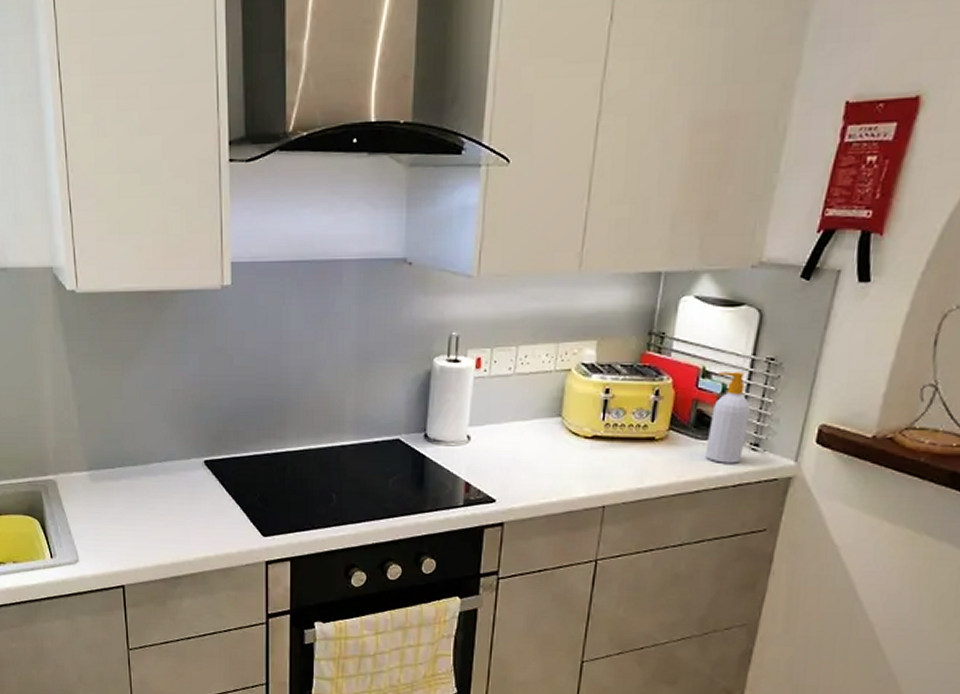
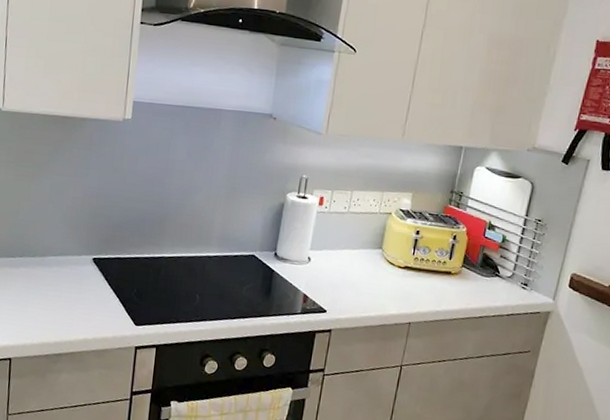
soap bottle: present [705,372,751,464] -> none [488,226,523,298]

